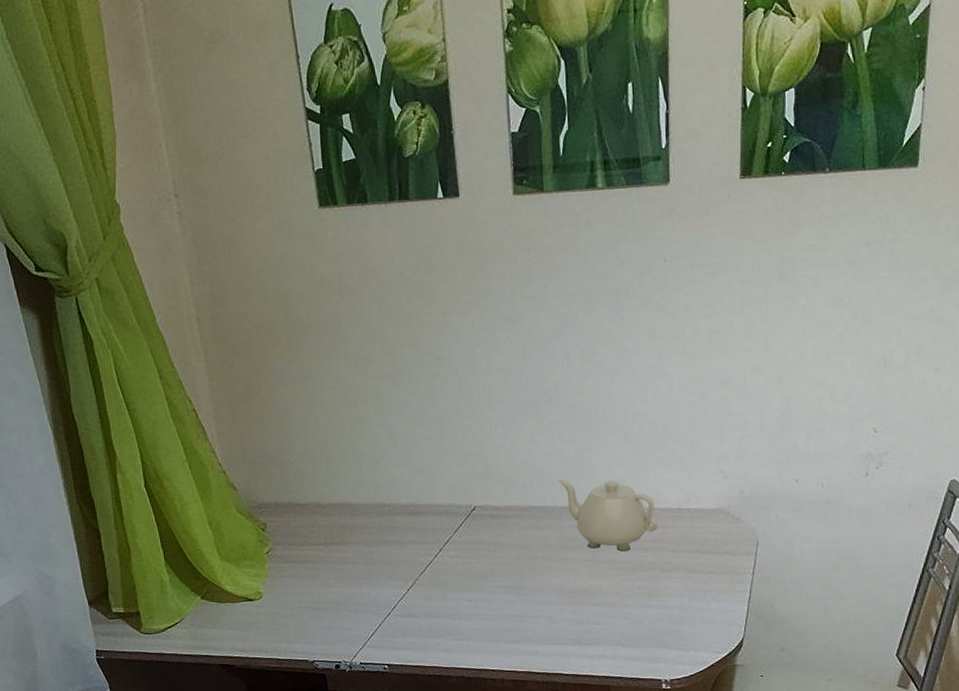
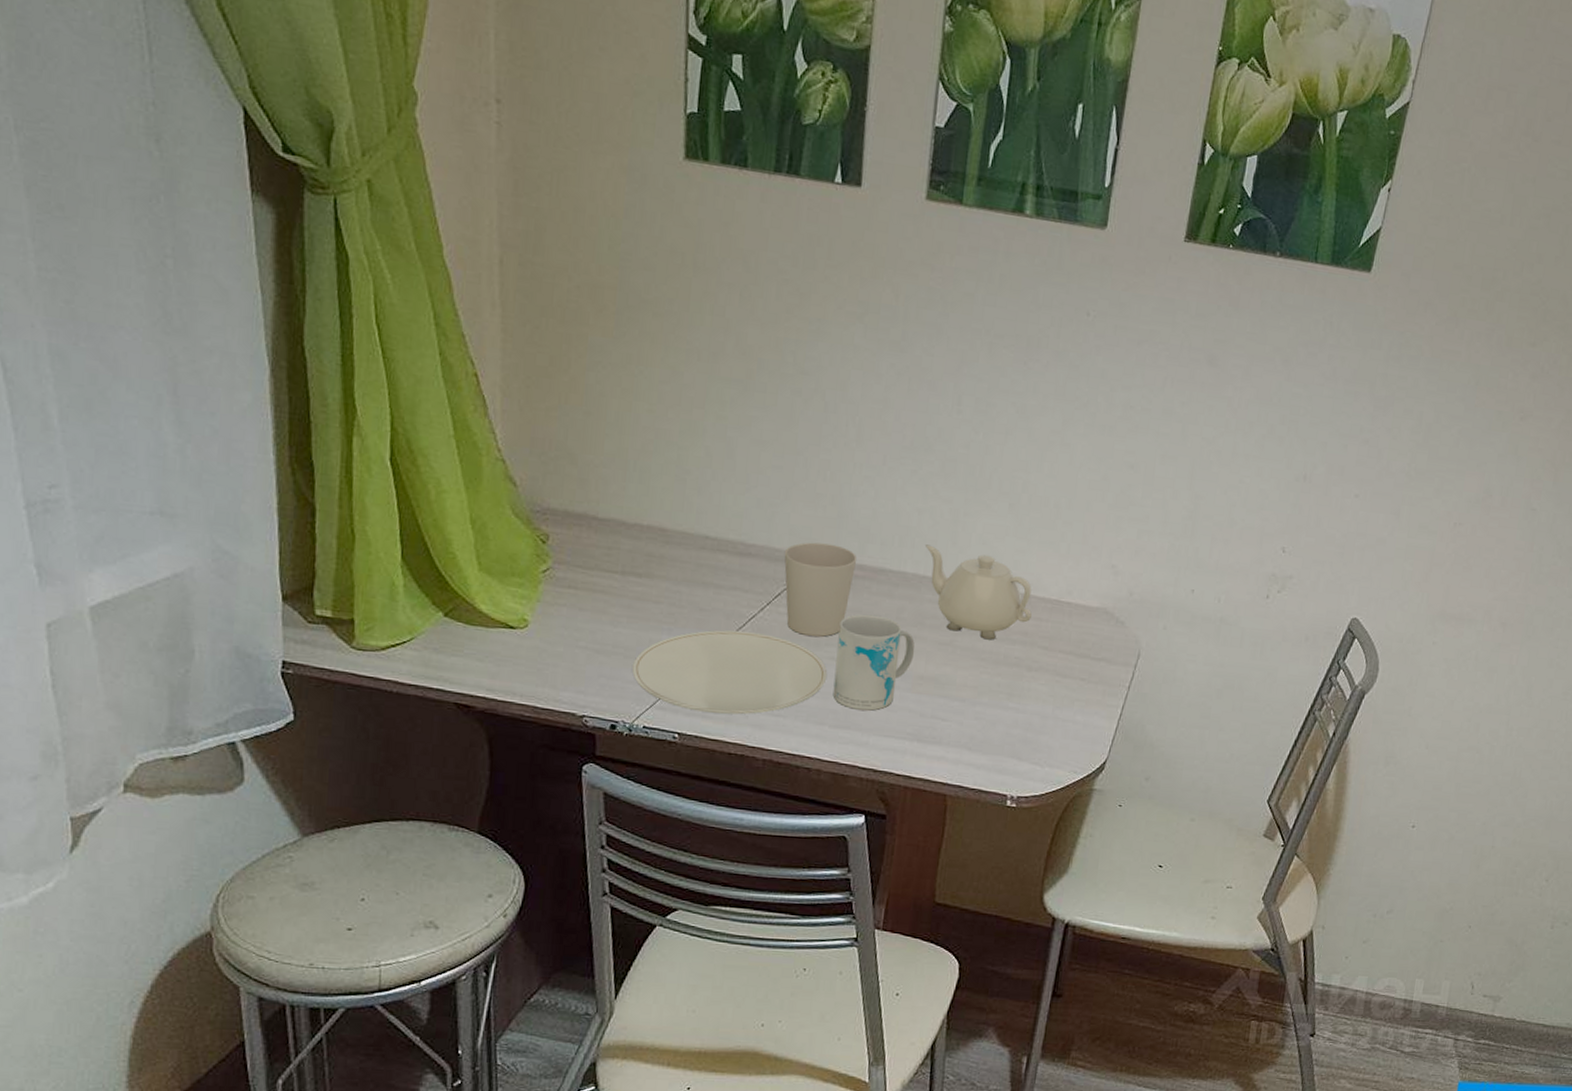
plate: none [344,575,497,645] -> present [632,630,828,715]
dixie cup: none [446,493,505,572] -> present [784,542,858,638]
mug: none [499,545,565,626] -> present [833,614,915,711]

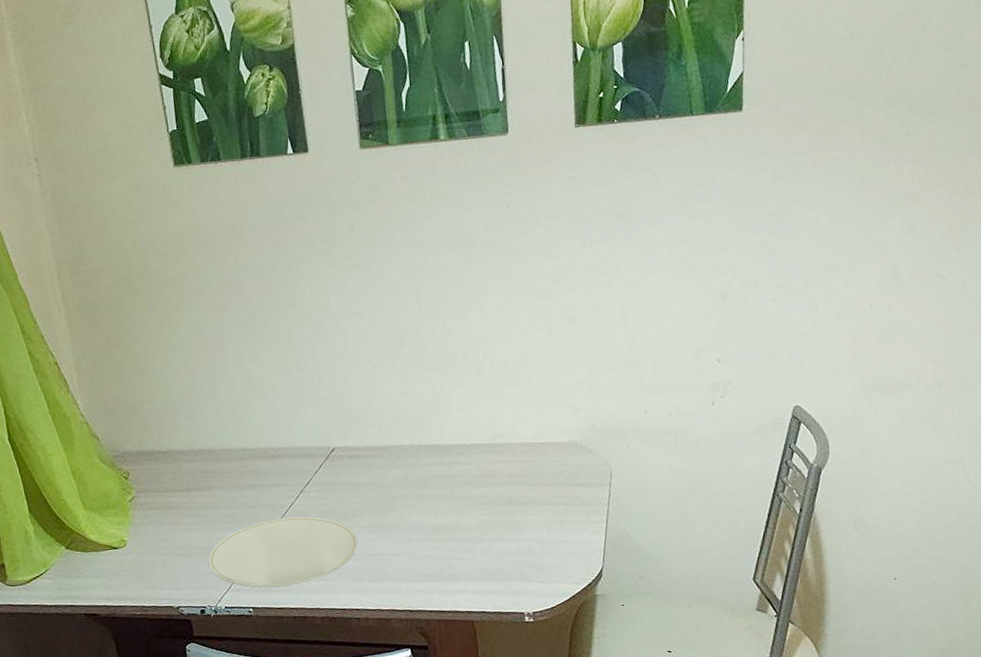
dixie cup: present [784,542,858,638] -> none [305,435,363,512]
mug: present [833,614,915,711] -> none [359,484,424,564]
teapot: present [924,544,1032,640] -> none [414,417,513,487]

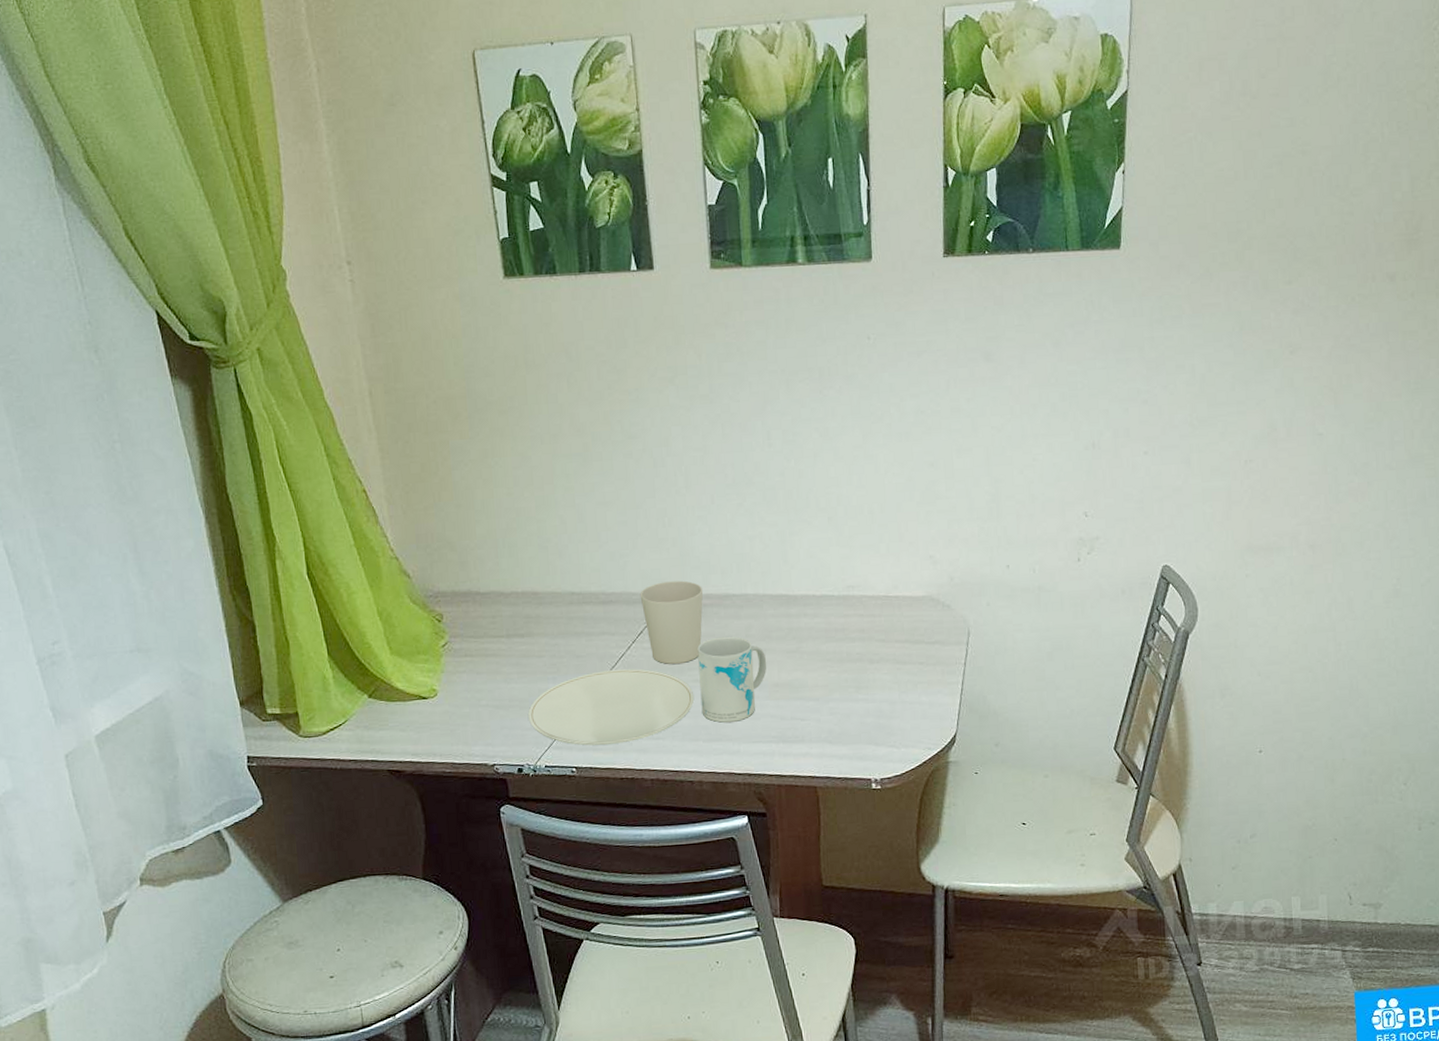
dixie cup: none [305,435,363,512] -> present [640,580,704,665]
mug: none [359,484,424,564] -> present [697,636,767,723]

